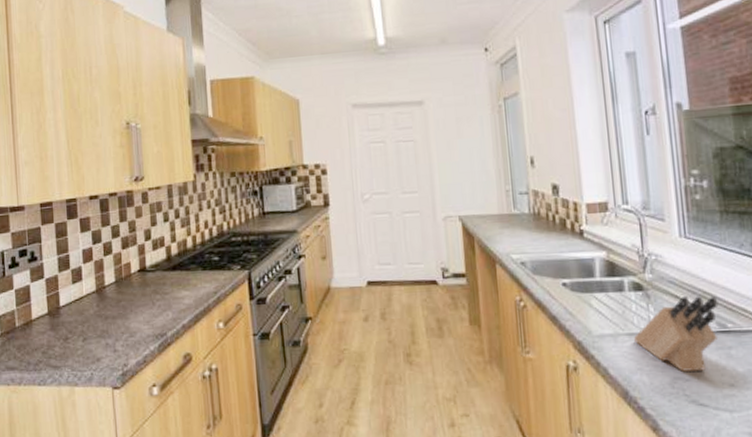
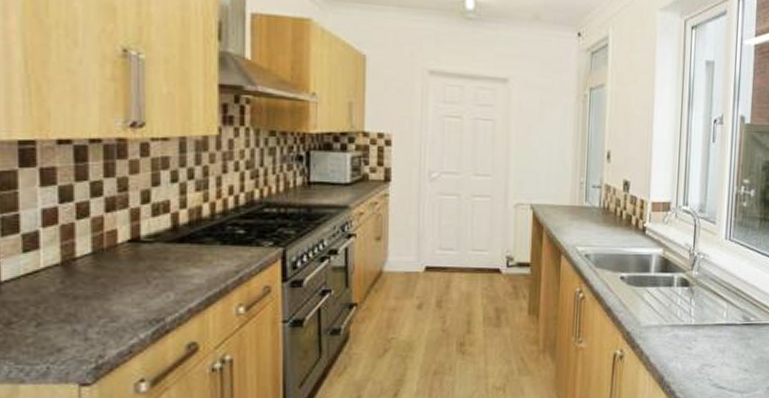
knife block: present [633,295,719,372] -> none [674,292,747,359]

